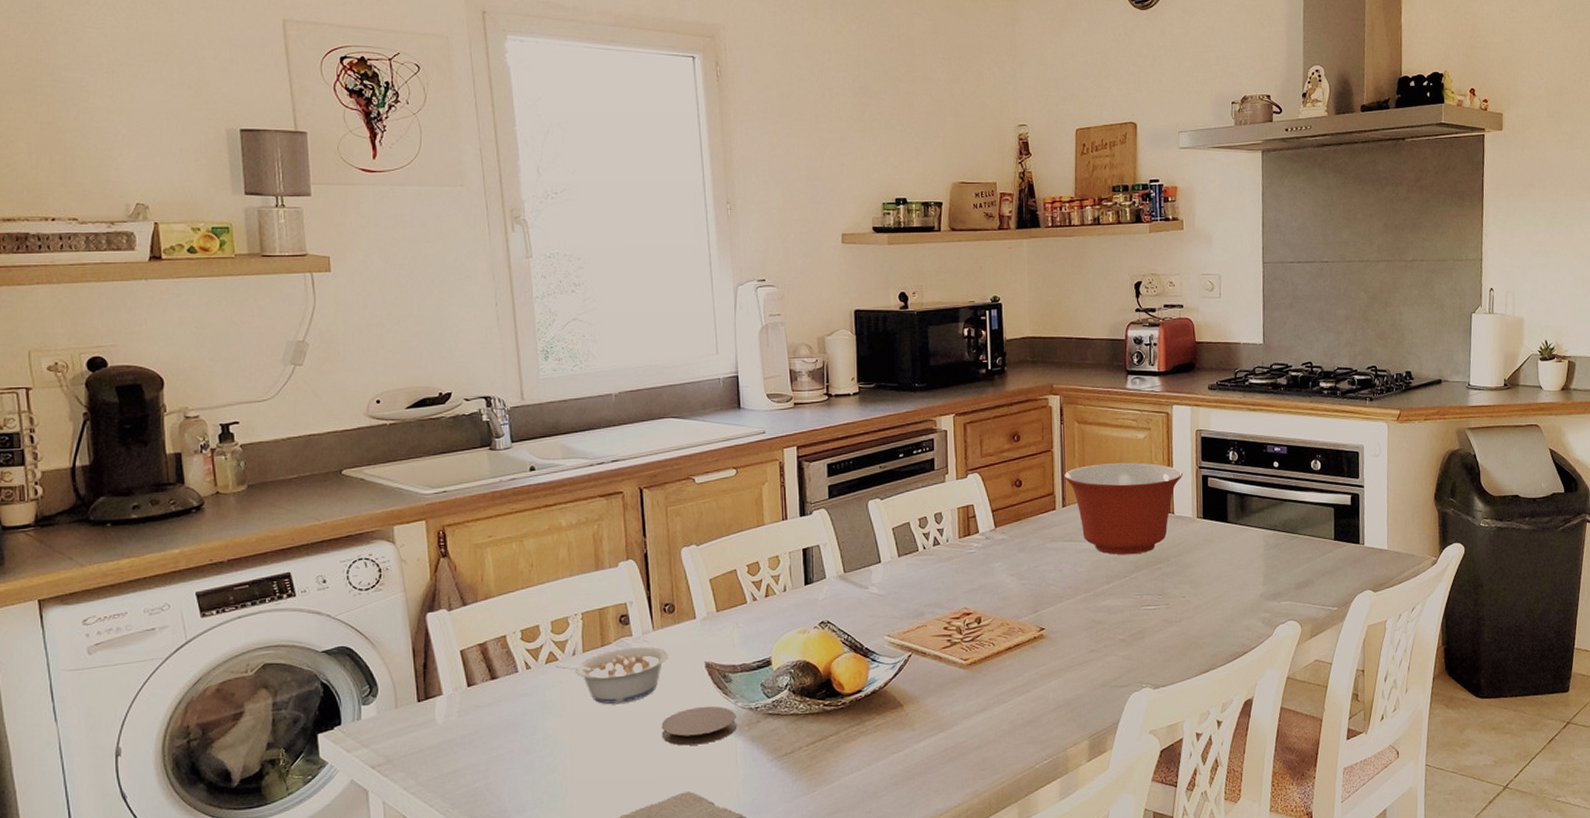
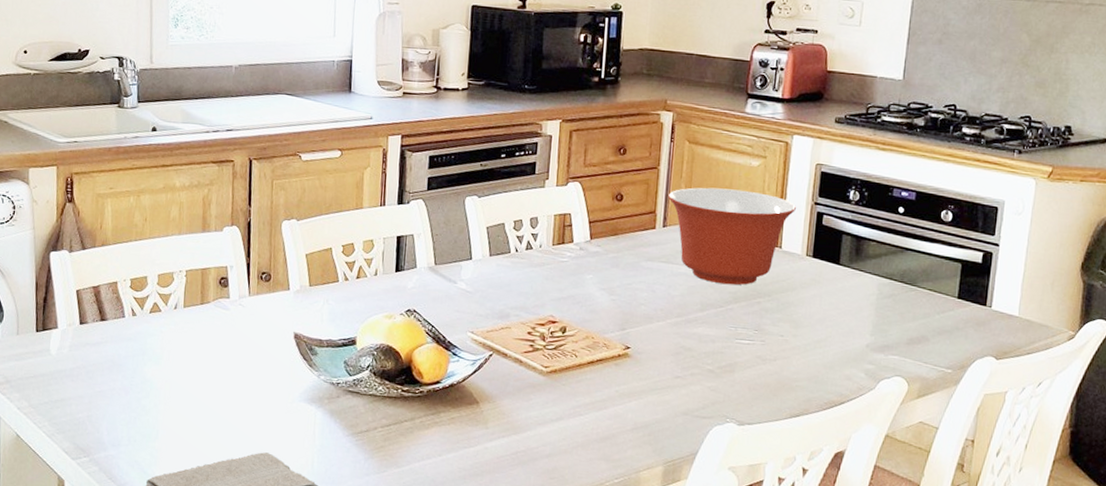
legume: present [555,646,668,704] -> none [158,308,261,360]
coaster: present [661,706,736,746] -> none [247,374,318,410]

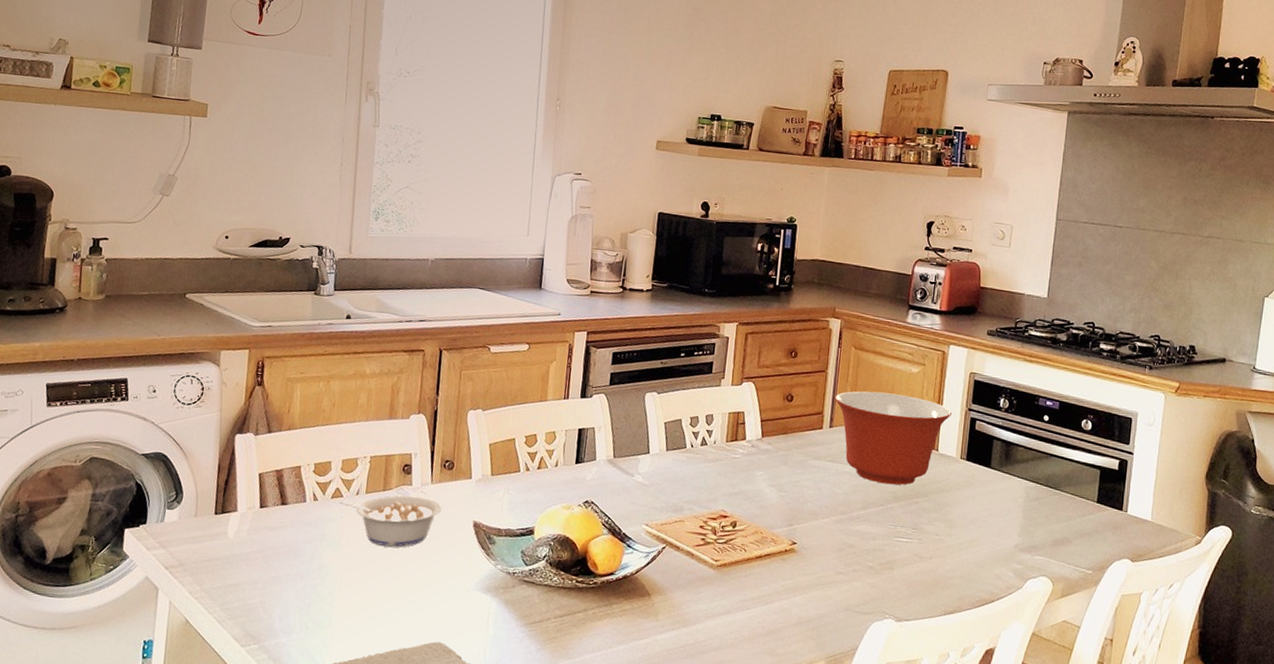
legume: none [158,308,261,360] -> present [339,495,442,547]

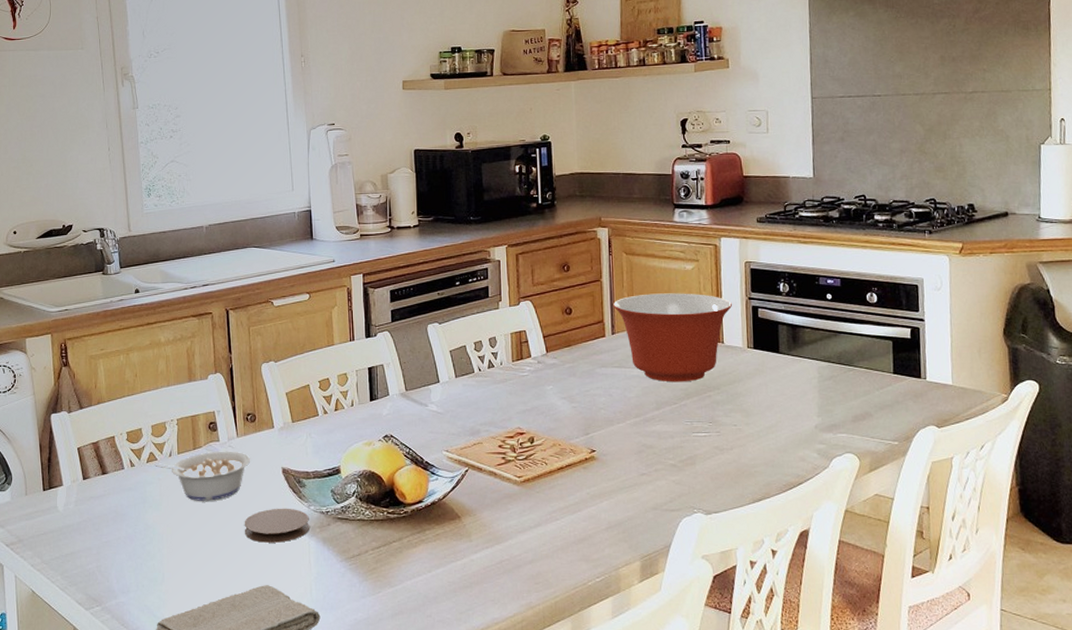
coaster: none [423,562,495,599] -> present [244,508,309,543]

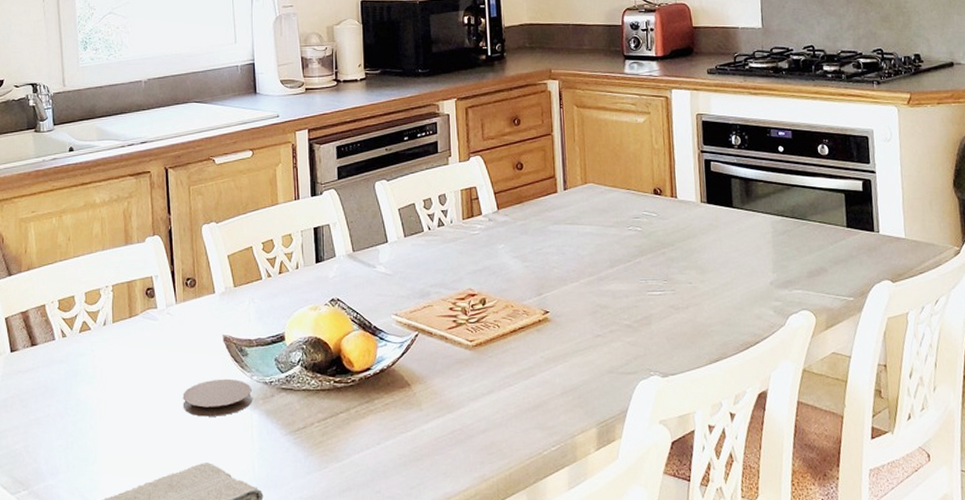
legume: present [155,451,250,501] -> none [88,318,189,373]
mixing bowl: present [612,293,732,382] -> none [564,146,684,239]

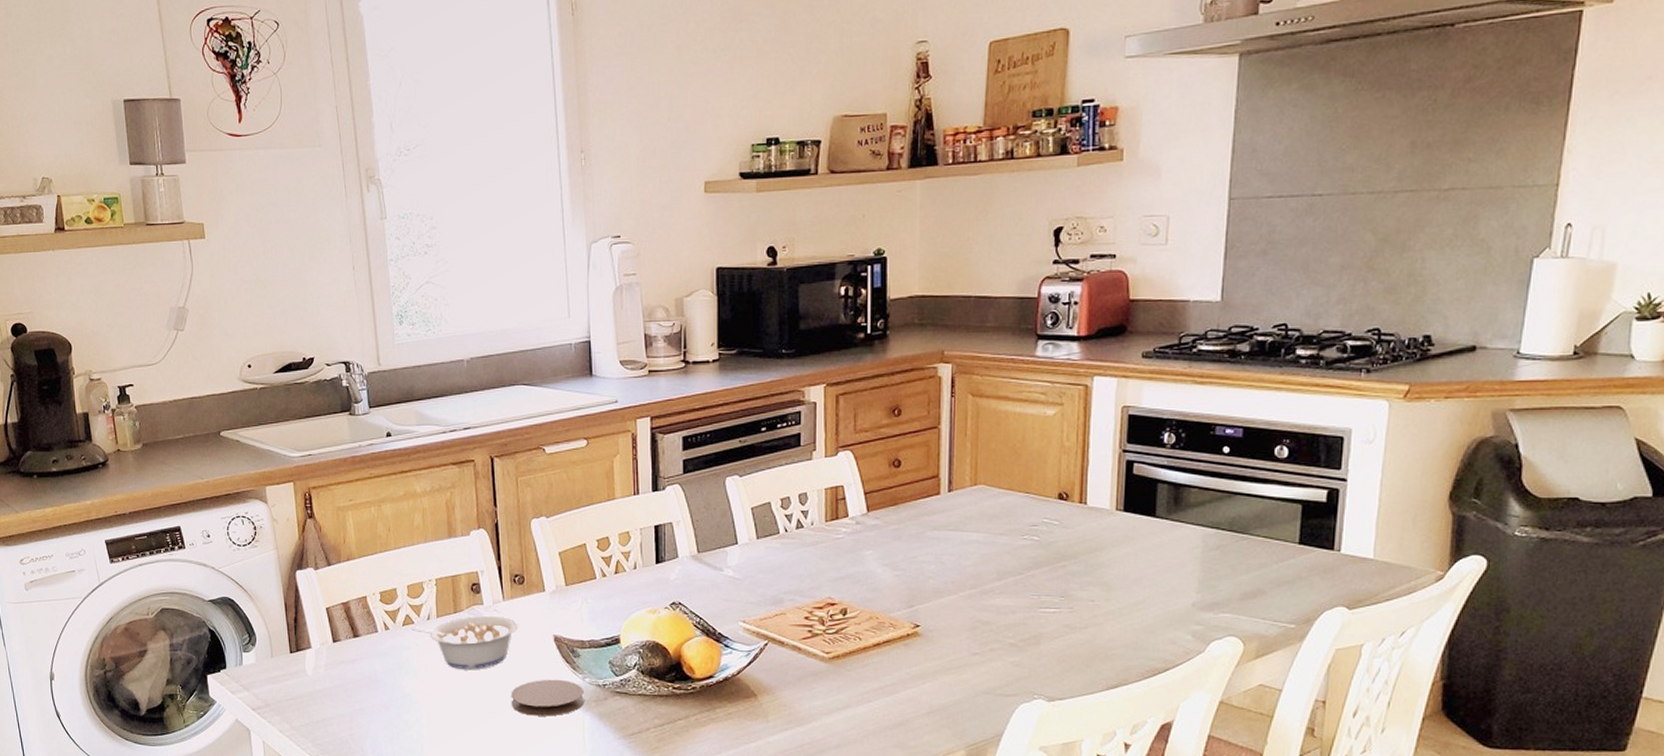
legume: none [88,318,189,373] -> present [411,615,518,669]

